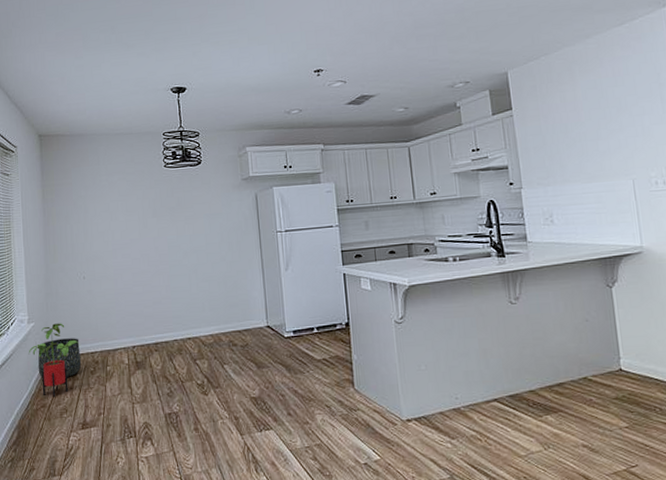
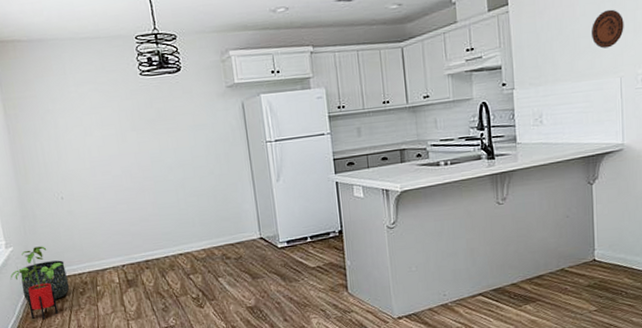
decorative plate: none [598,114,632,151] -> present [592,9,624,49]

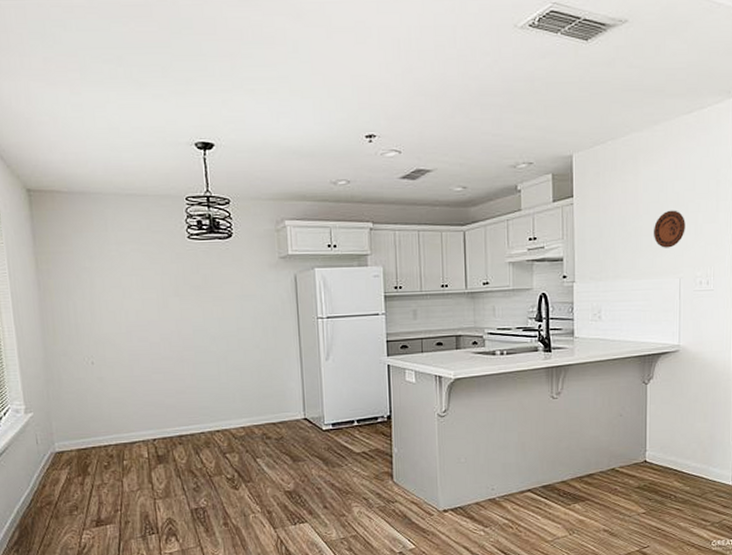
house plant: present [10,246,64,320] -> none [27,413,88,494]
basket: present [20,260,69,302] -> none [39,430,93,474]

